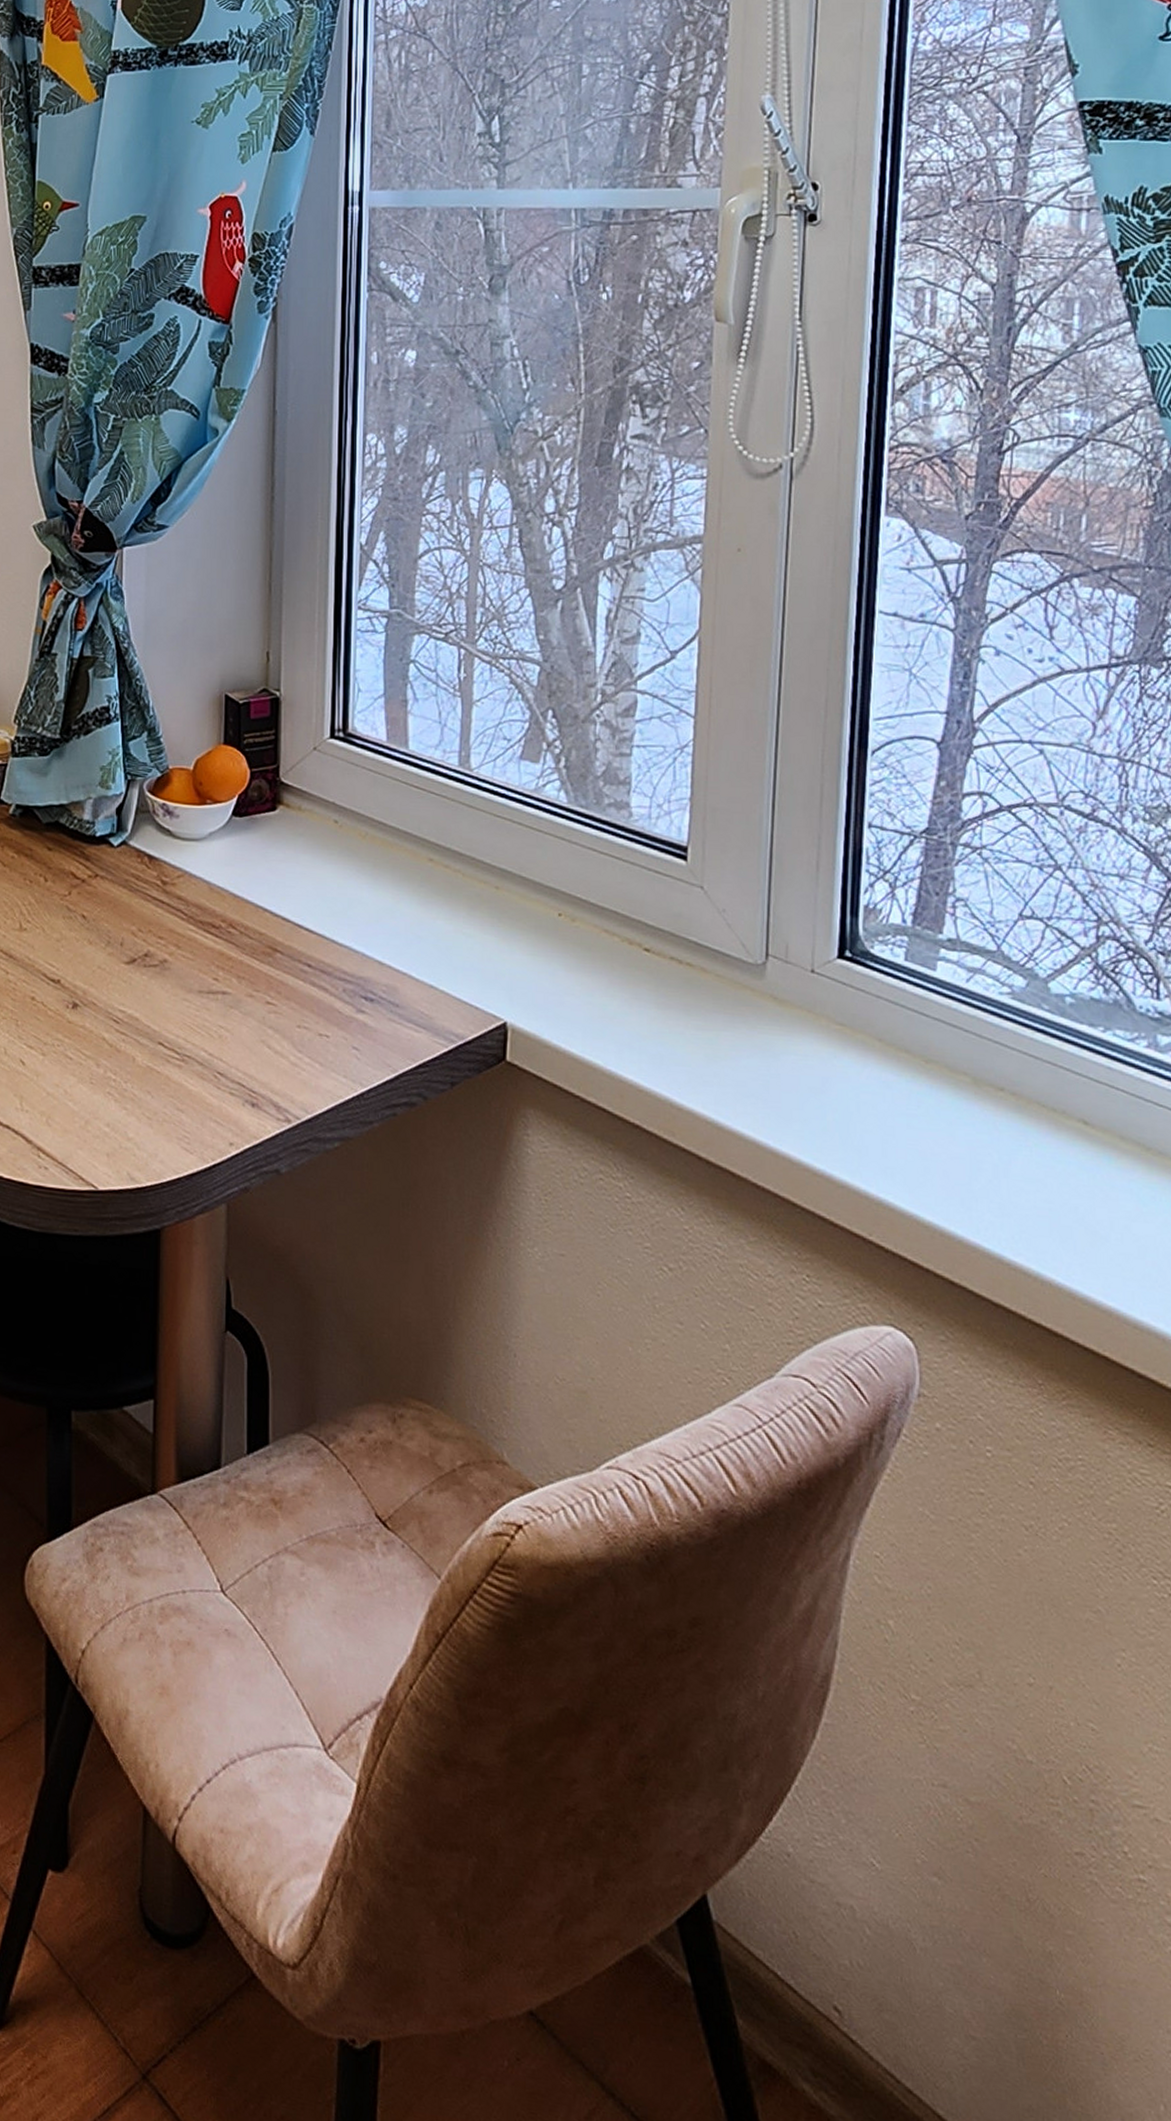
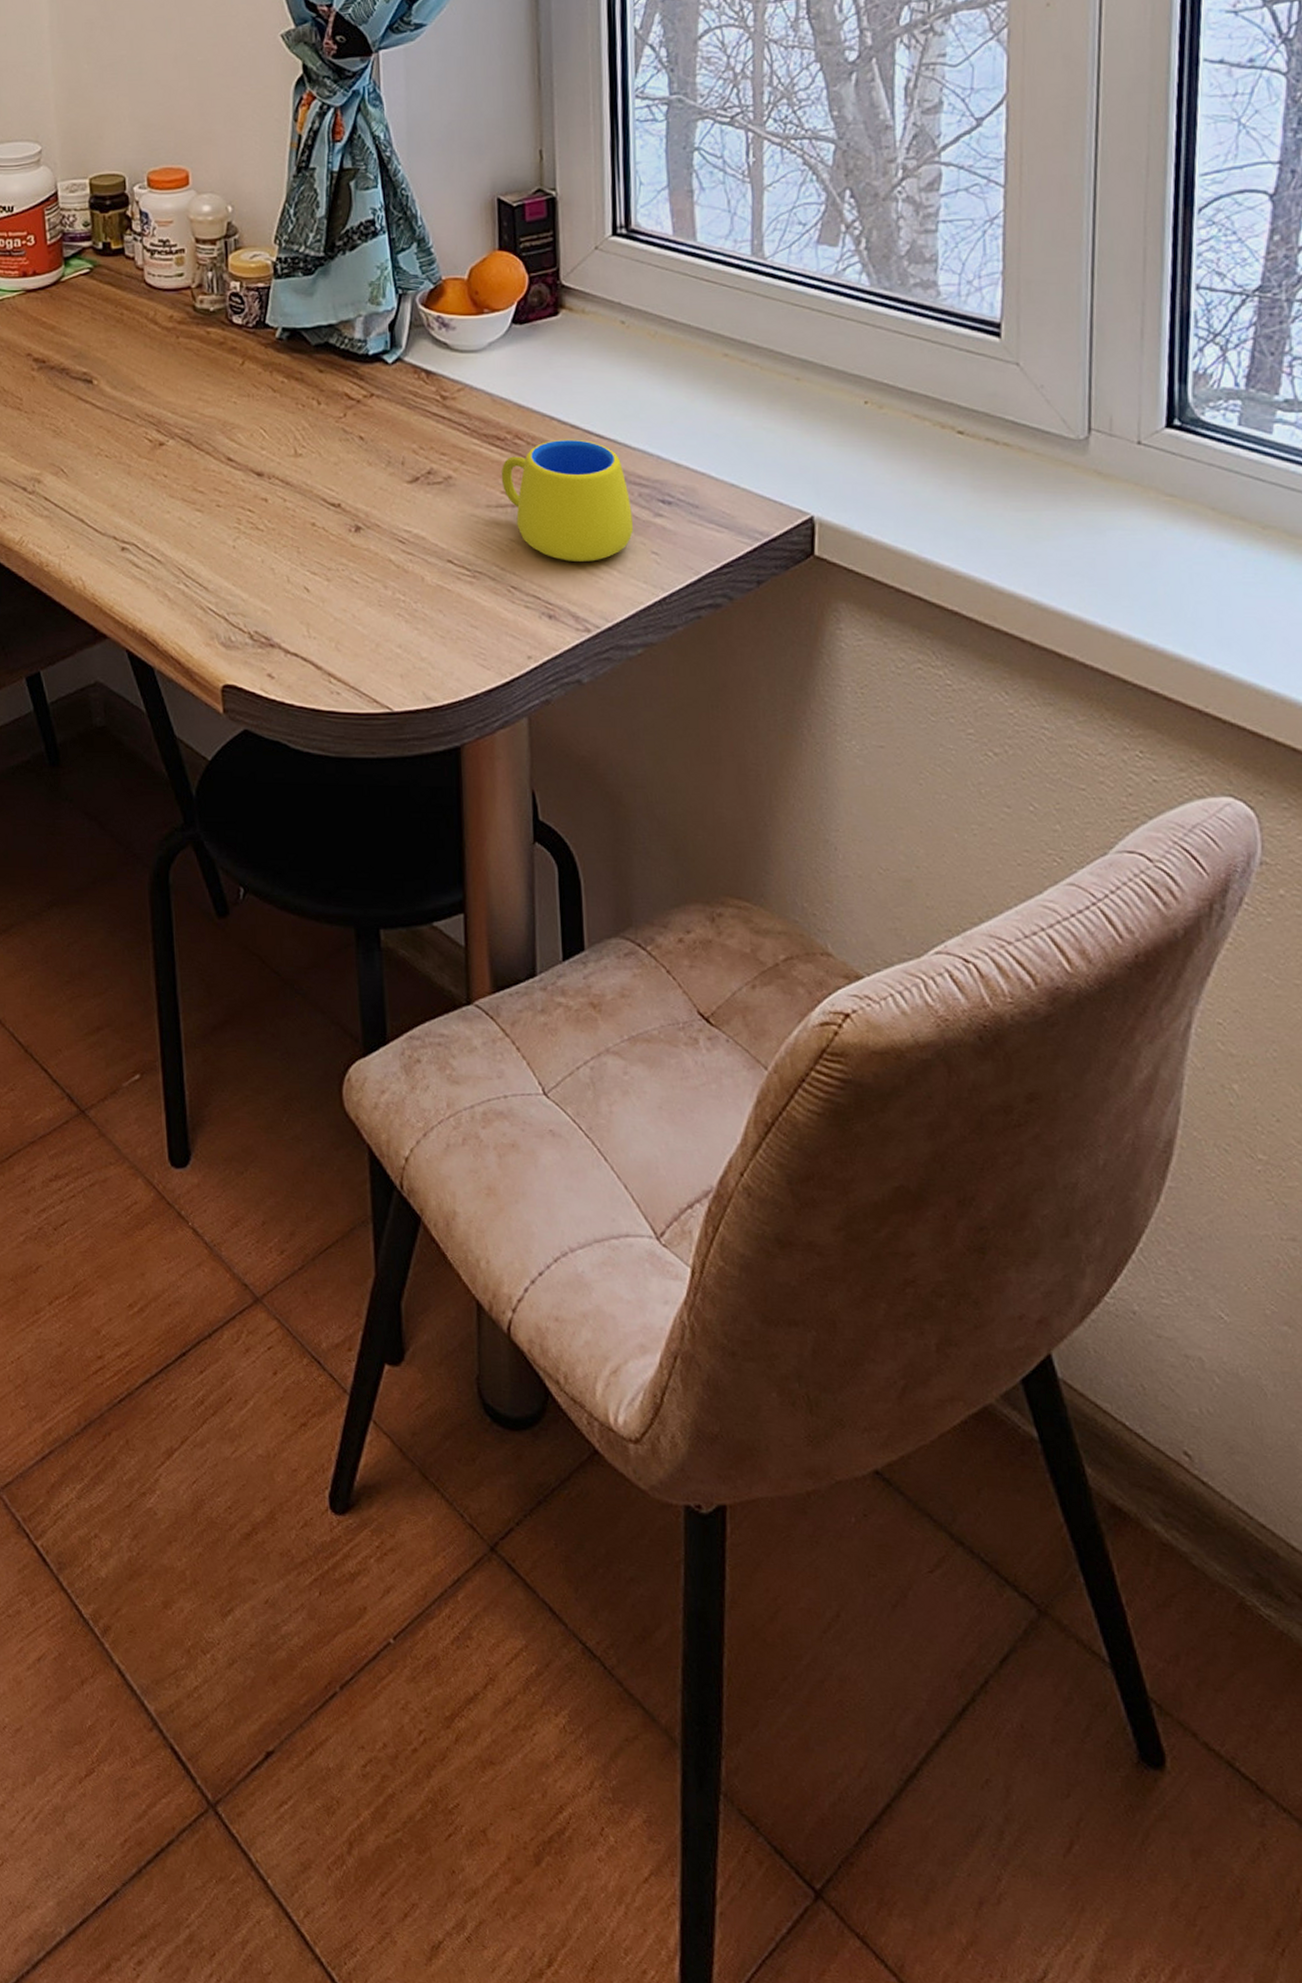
mug: none [214,930,336,1053] -> present [501,439,633,562]

